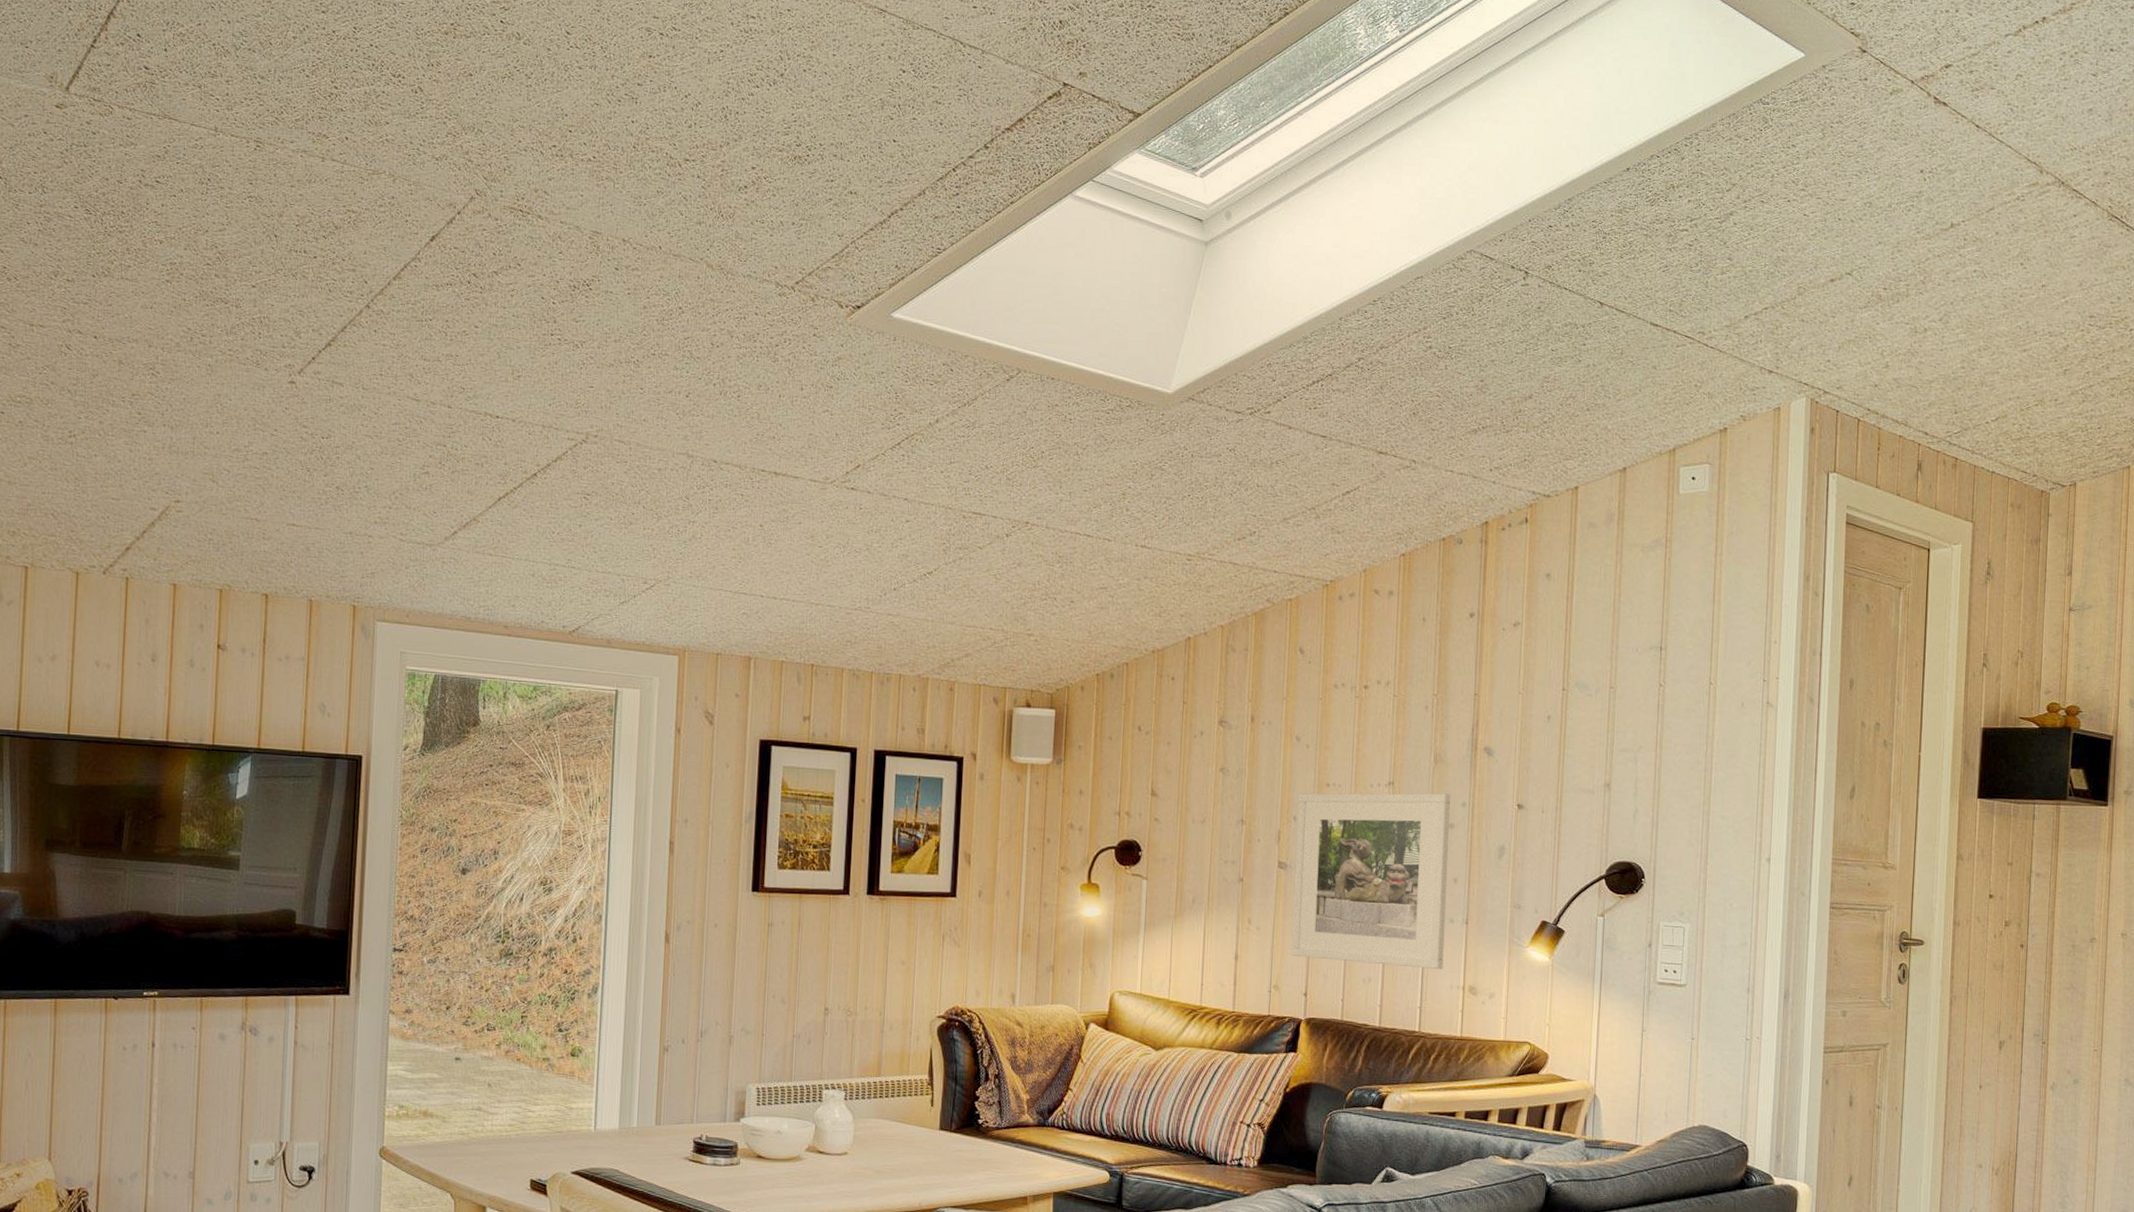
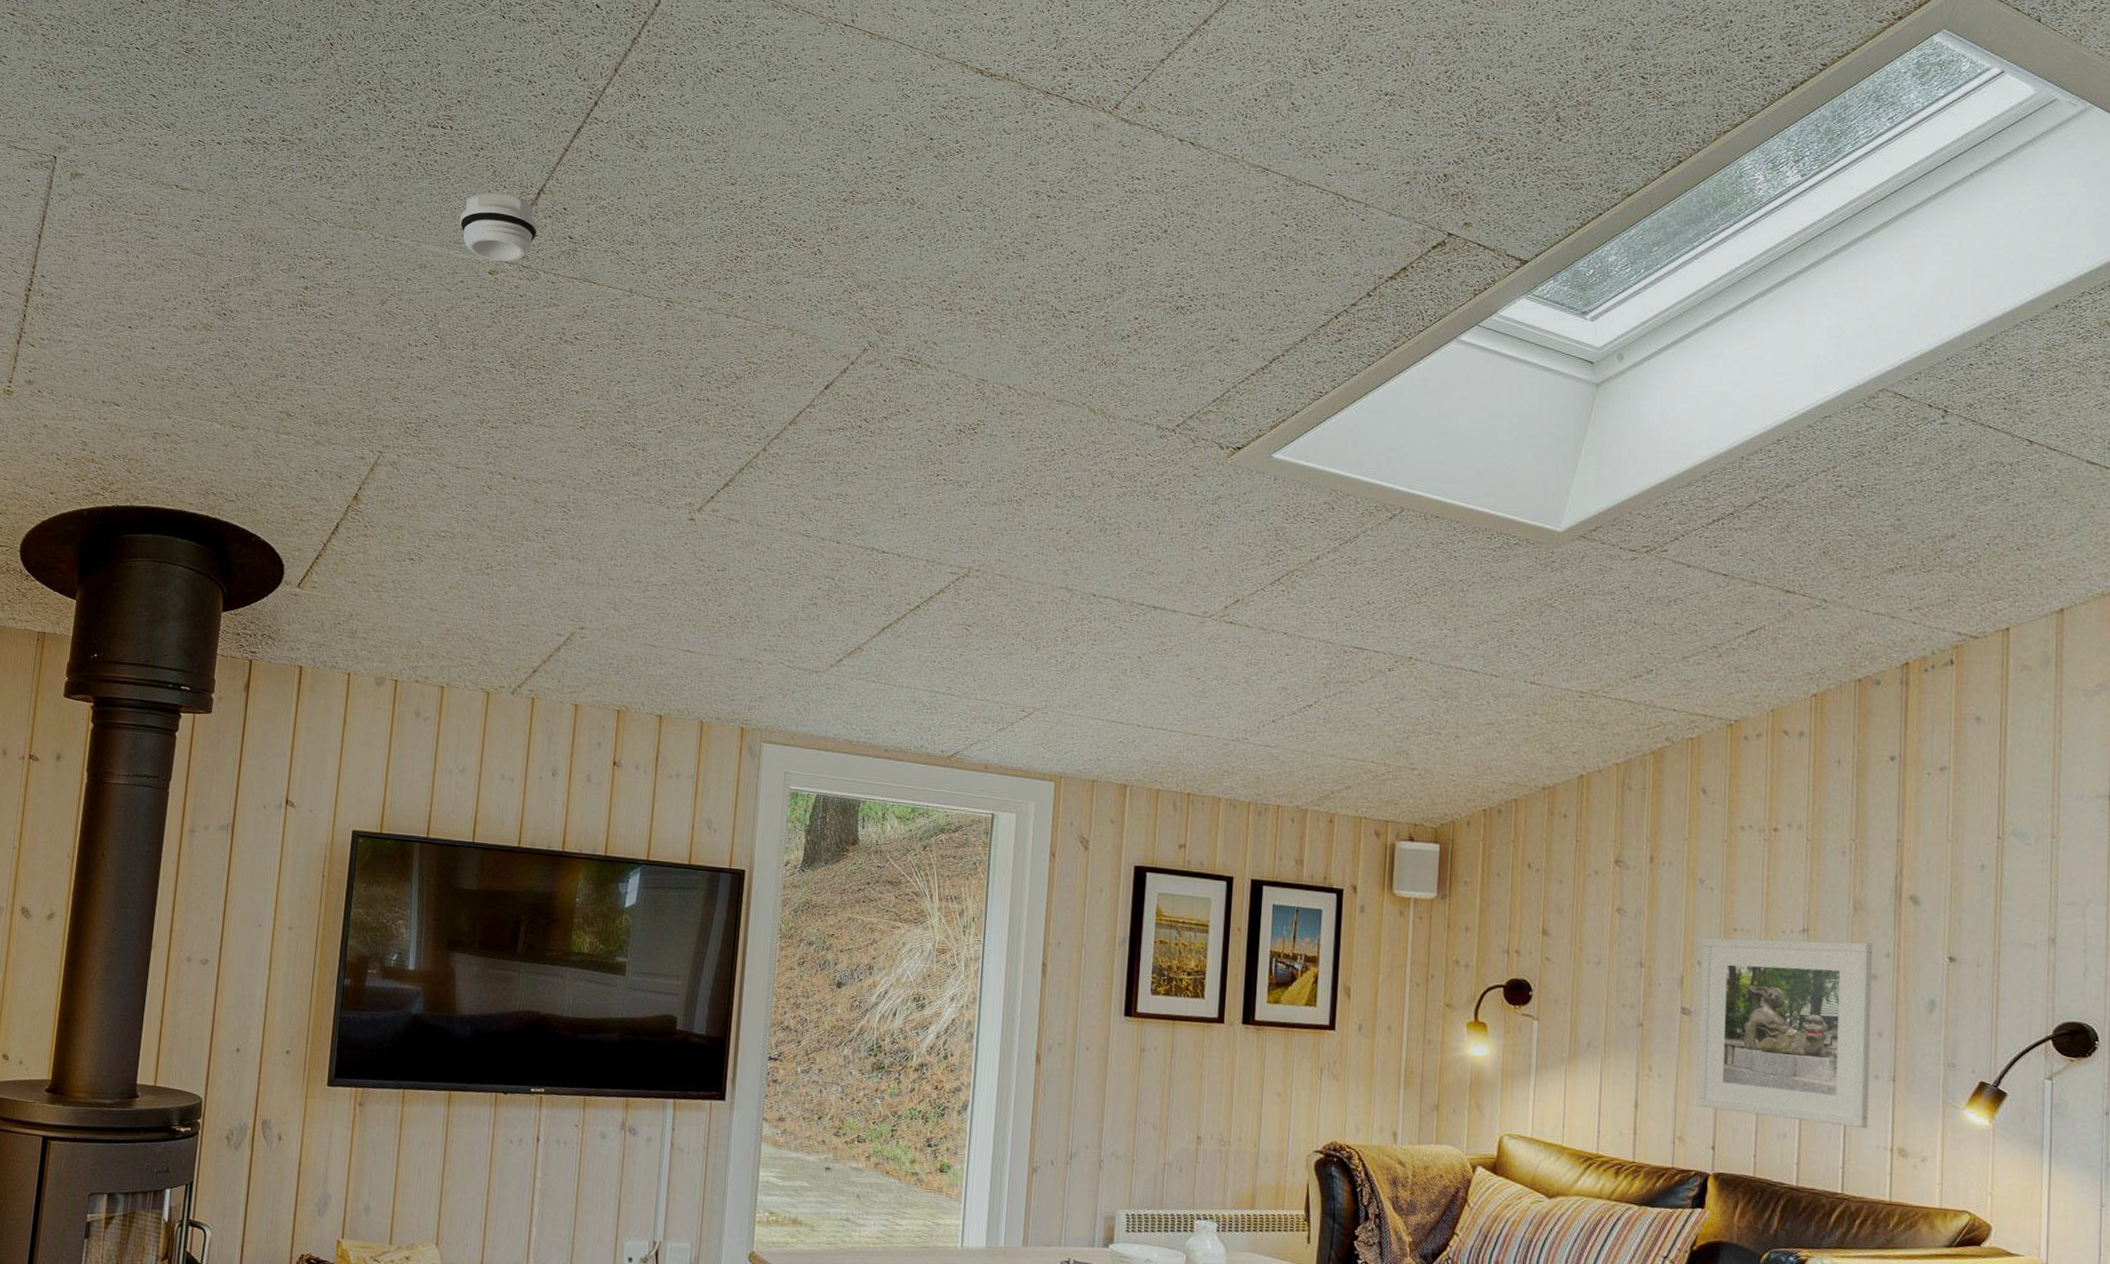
smoke detector: none [20,14,110,94] -> present [459,192,539,262]

